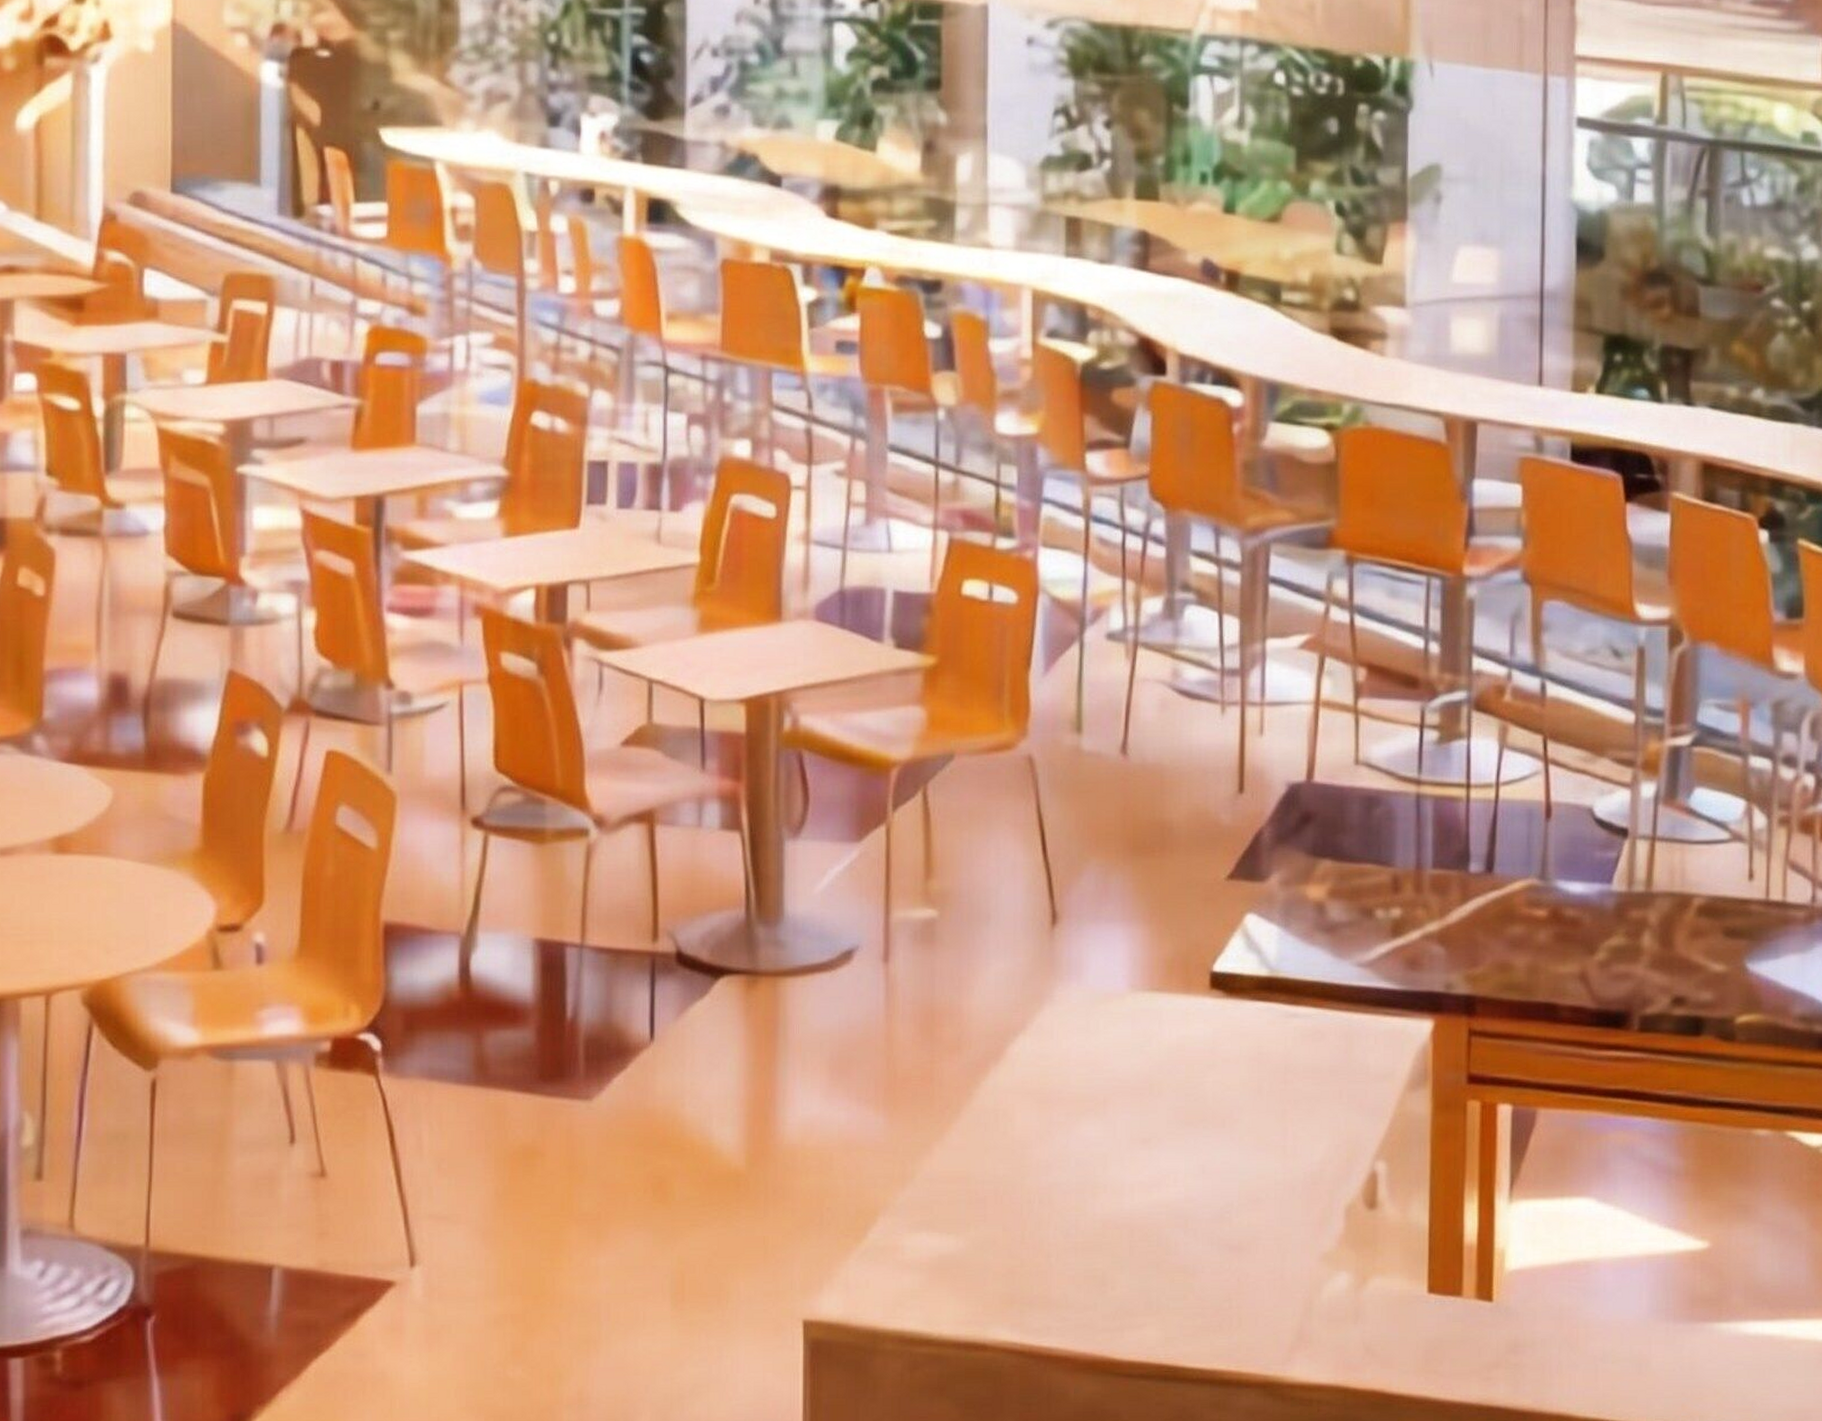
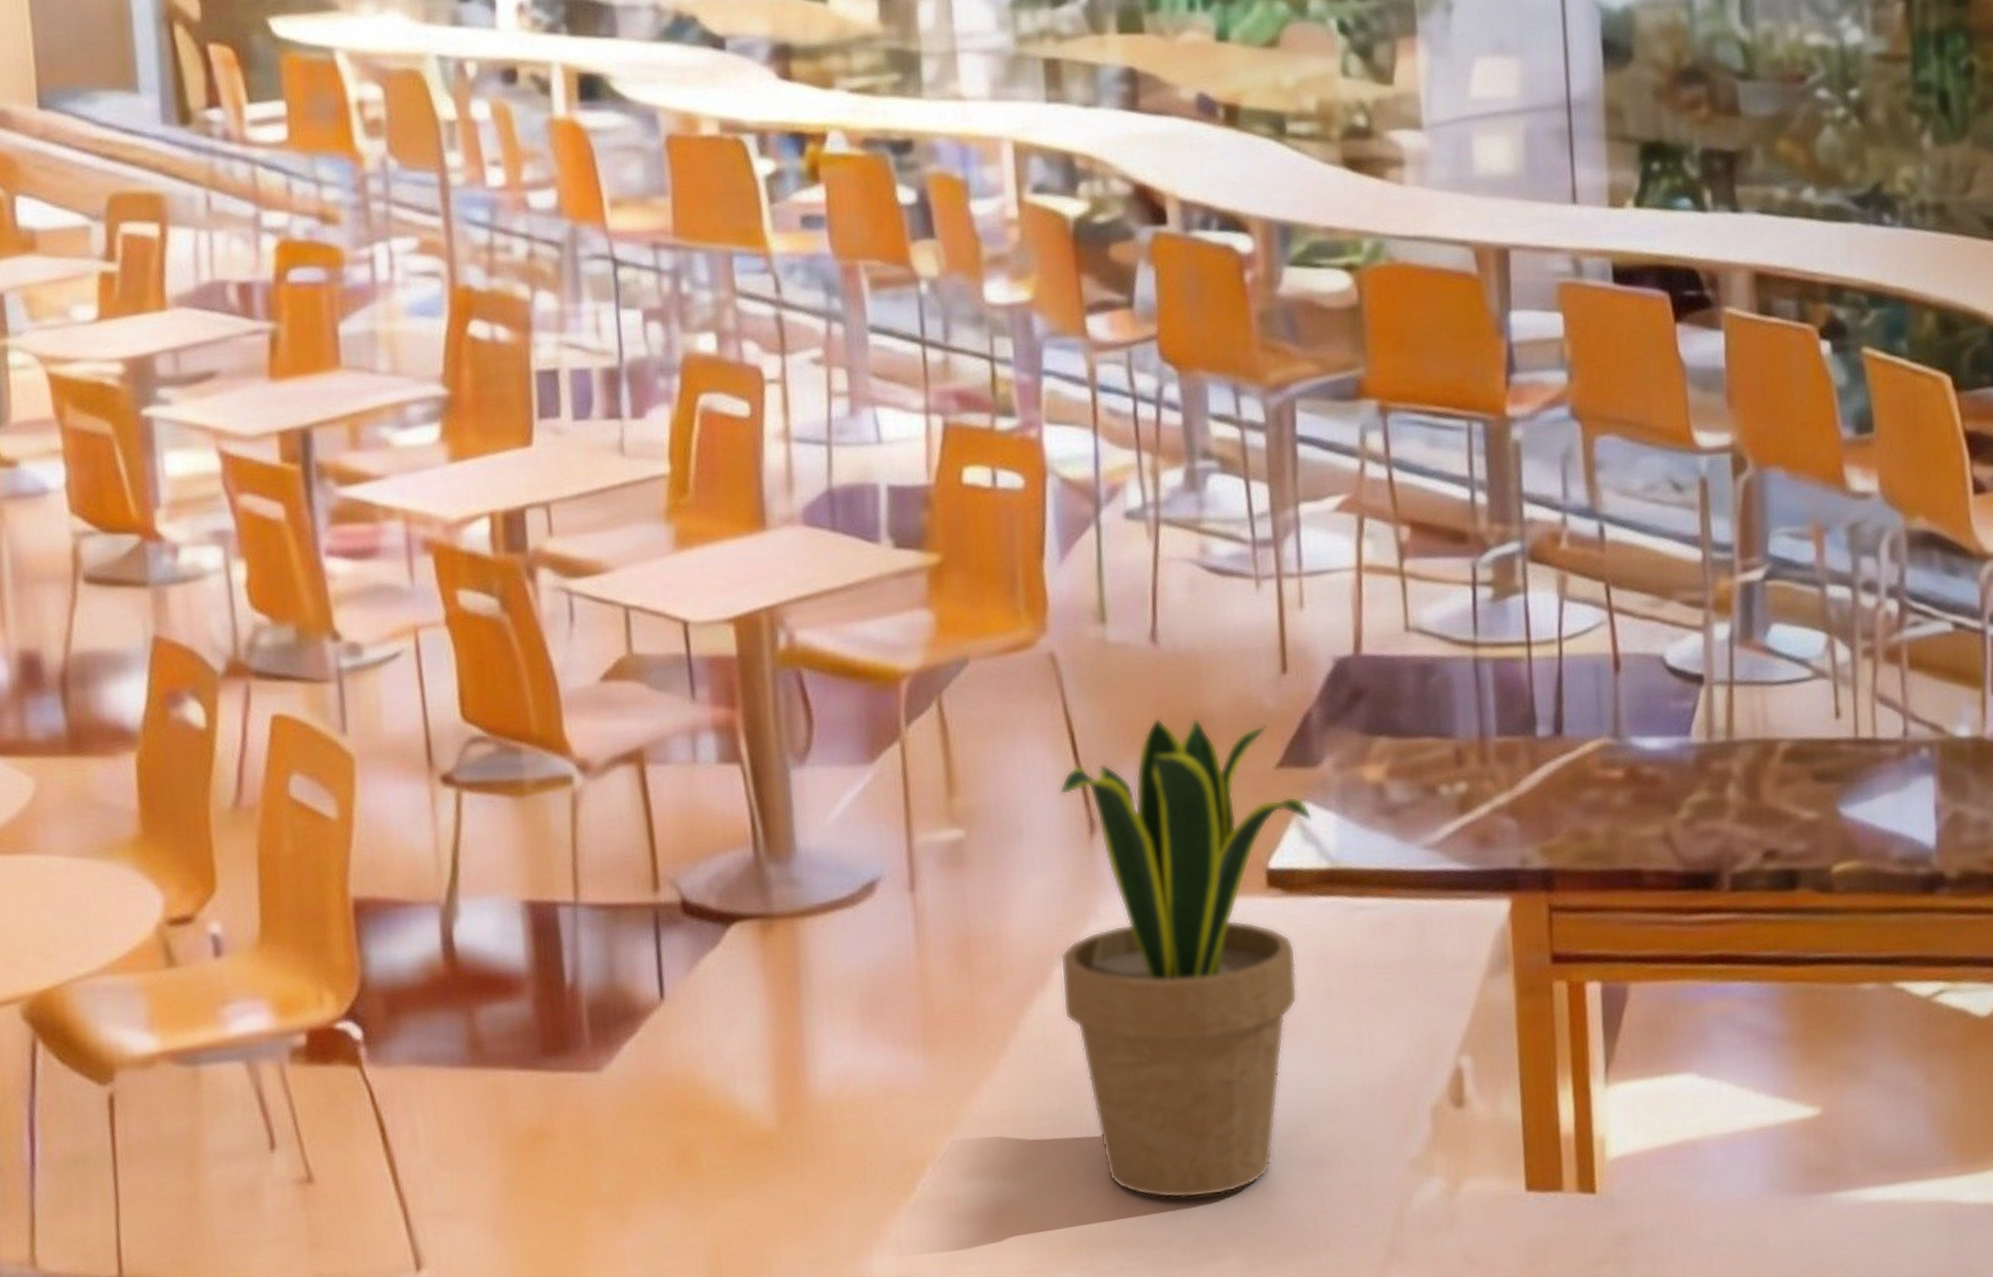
potted plant: none [1015,823,1256,1269] -> present [1060,717,1312,1199]

